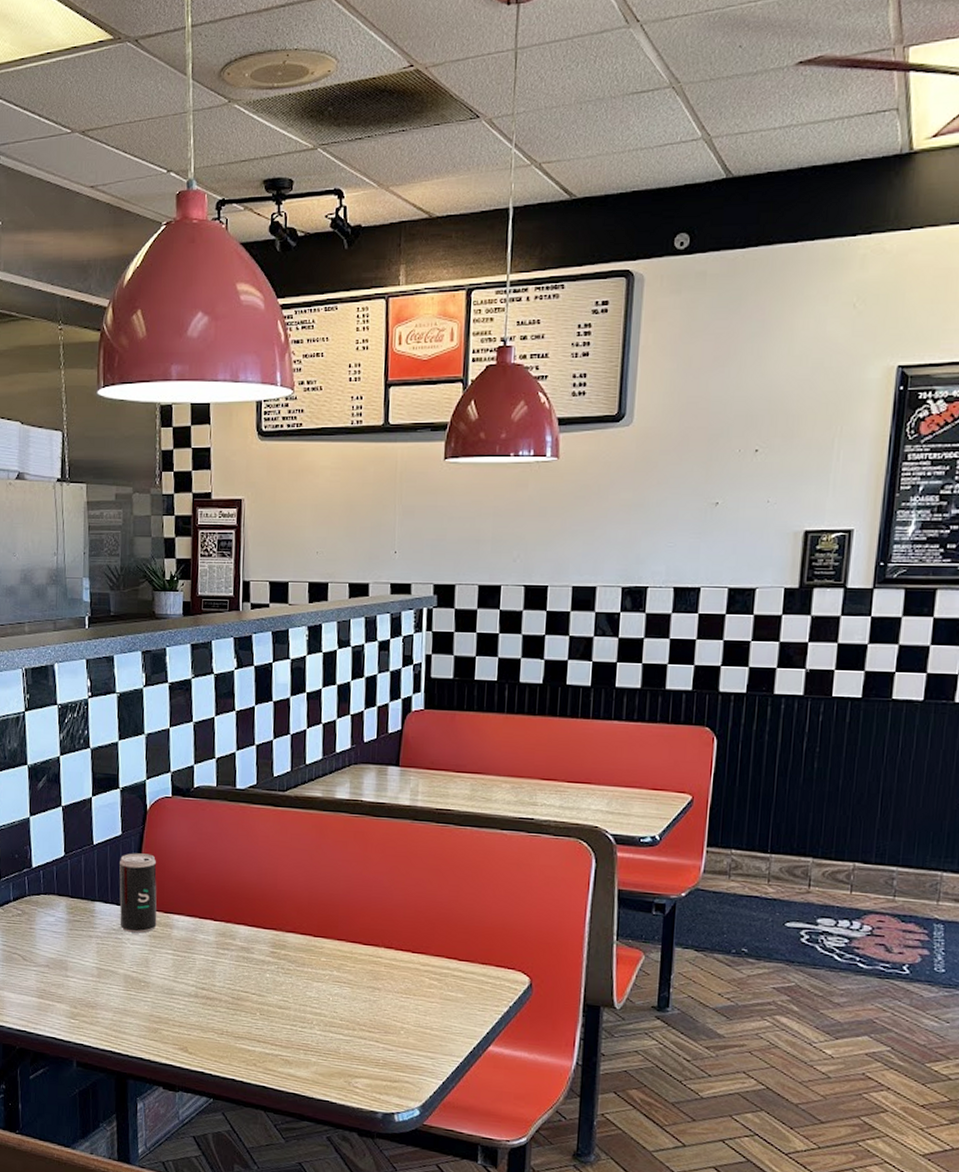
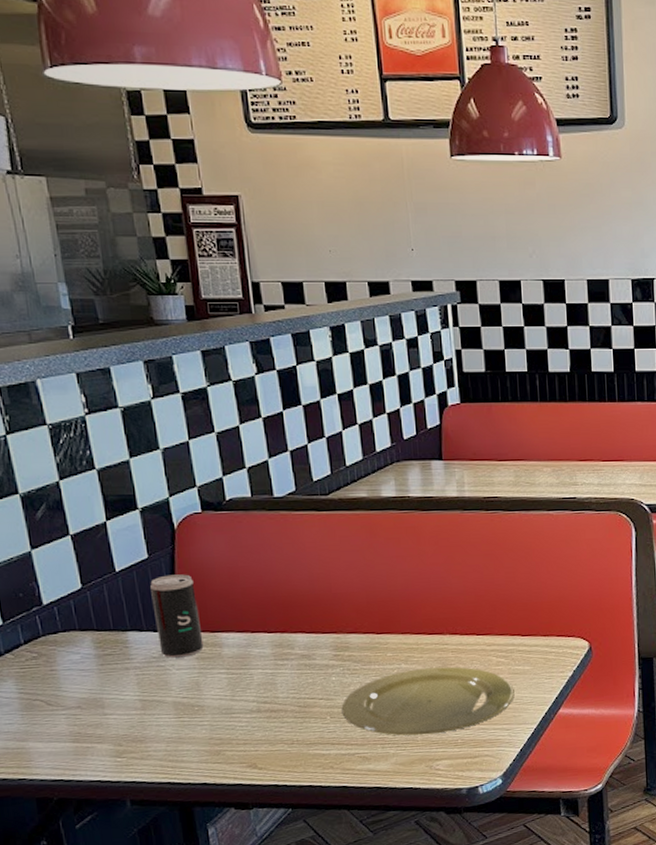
plate: none [271,978,444,1050] -> present [341,666,515,736]

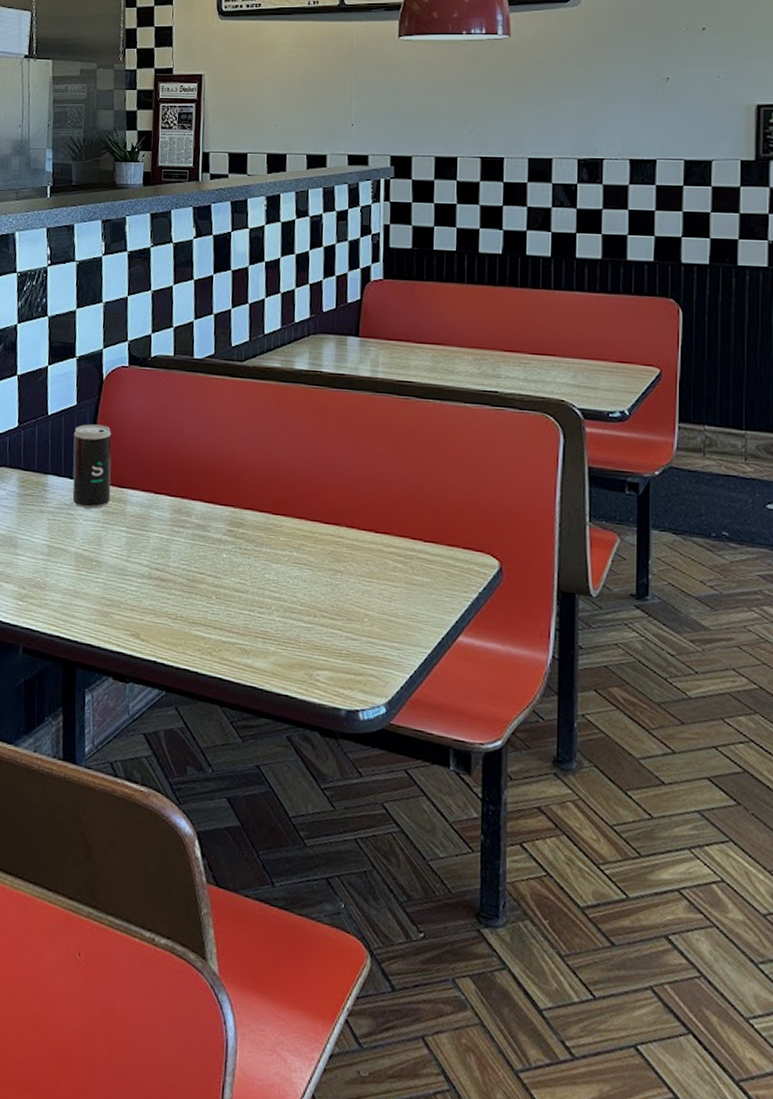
plate: present [341,666,515,736] -> none [227,559,410,639]

